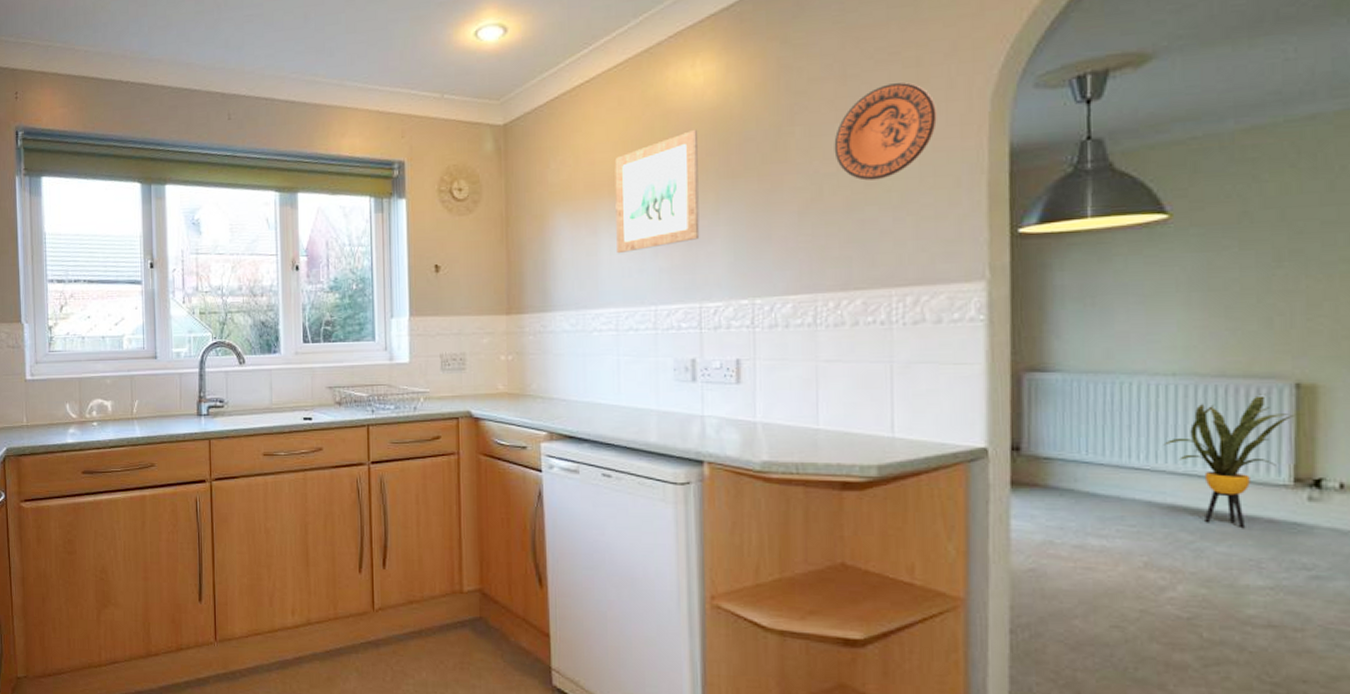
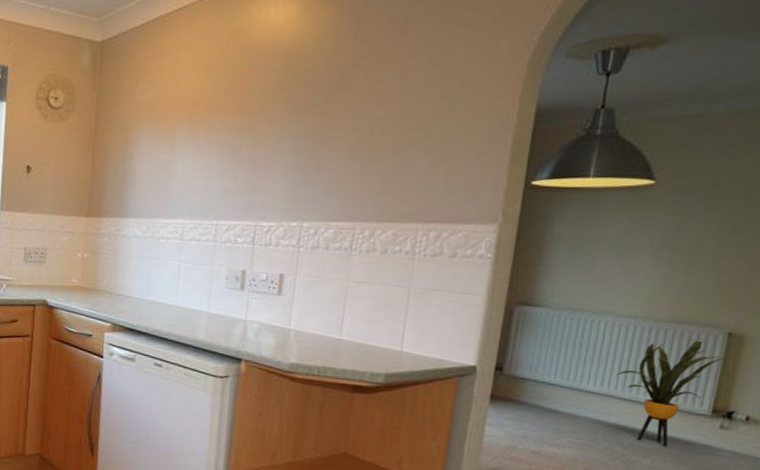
wall art: present [614,129,700,254] -> none [189,63,274,171]
decorative plate: present [834,82,937,181] -> none [388,40,481,126]

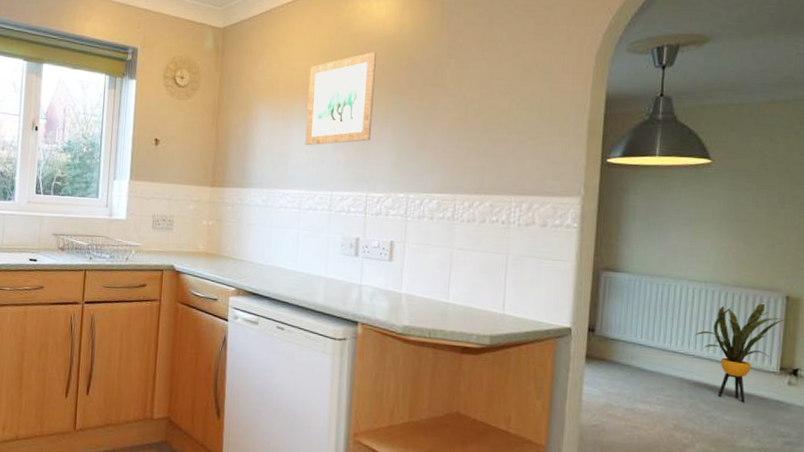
wall art: none [189,63,274,171] -> present [305,51,378,146]

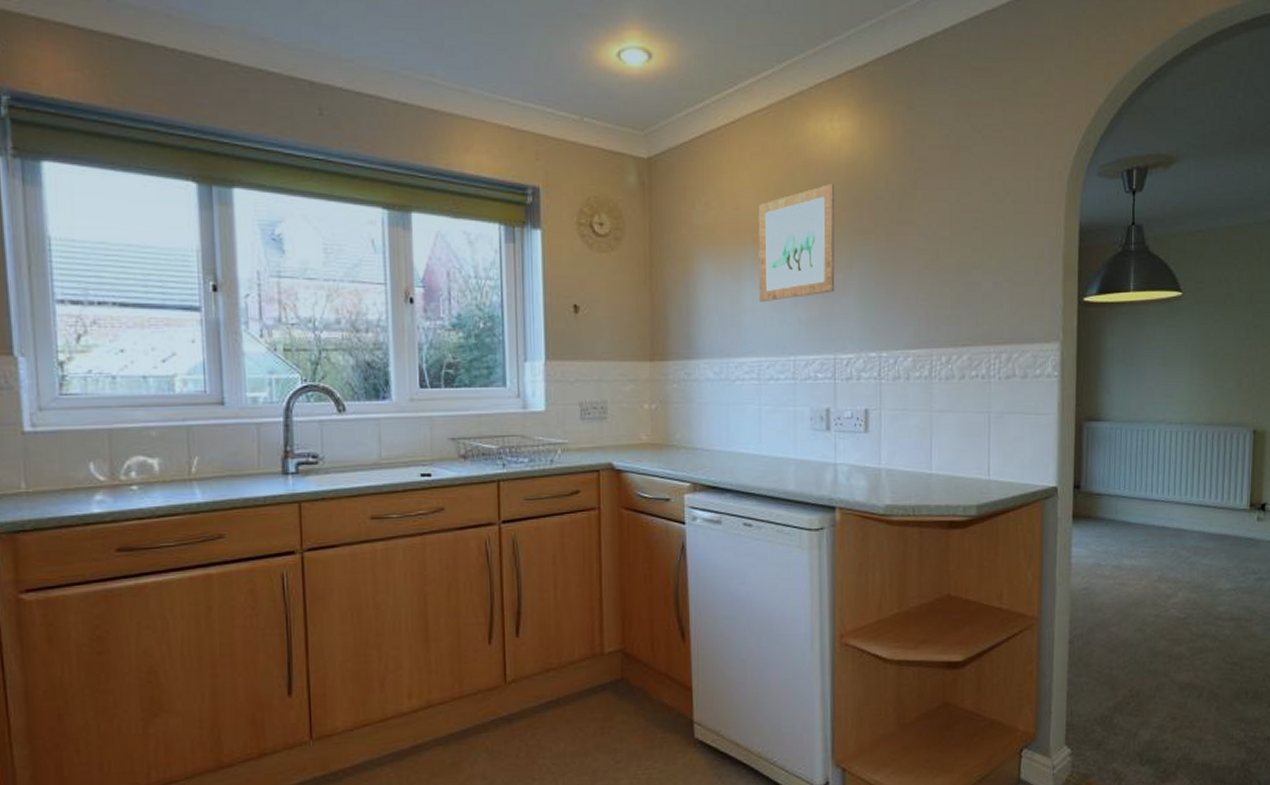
house plant: present [694,302,789,402] -> none [1173,438,1256,544]

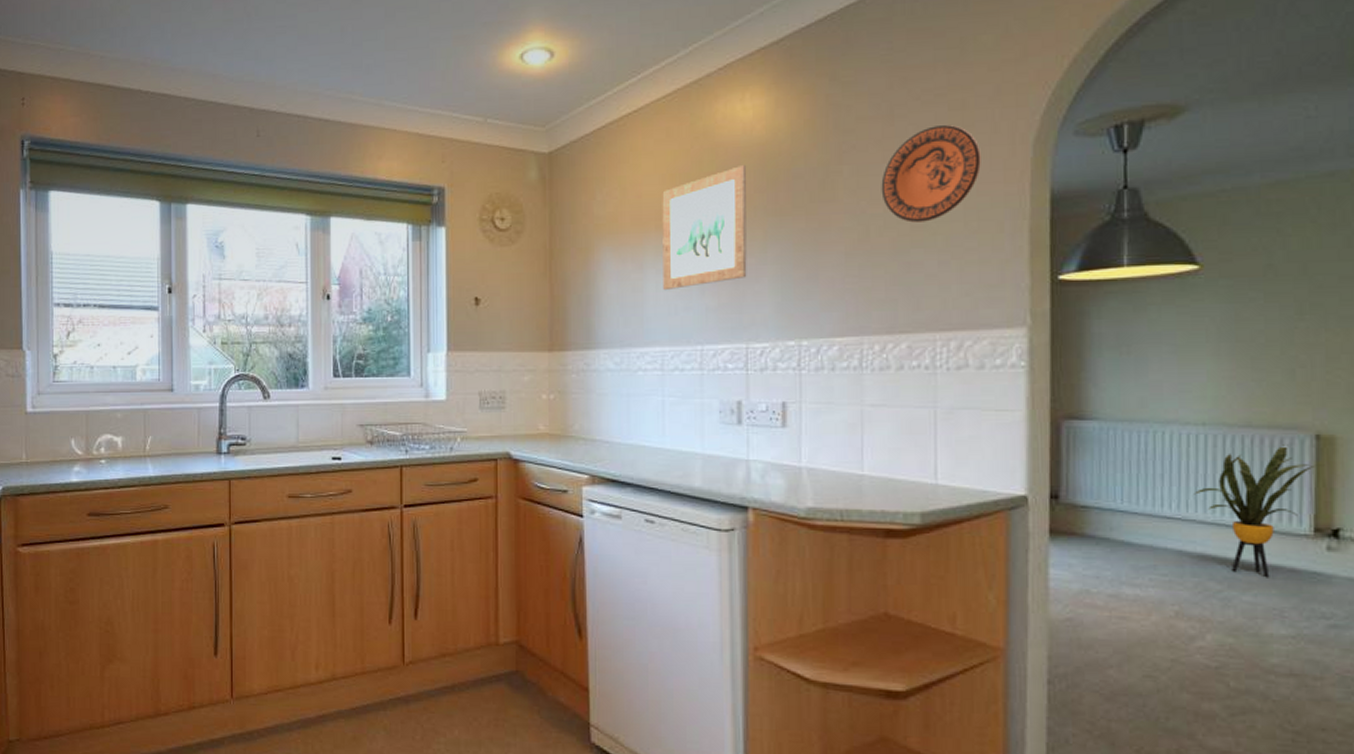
decorative plate: none [949,159,1028,246] -> present [881,125,981,223]
house plant: none [1173,438,1256,544] -> present [1193,444,1321,577]

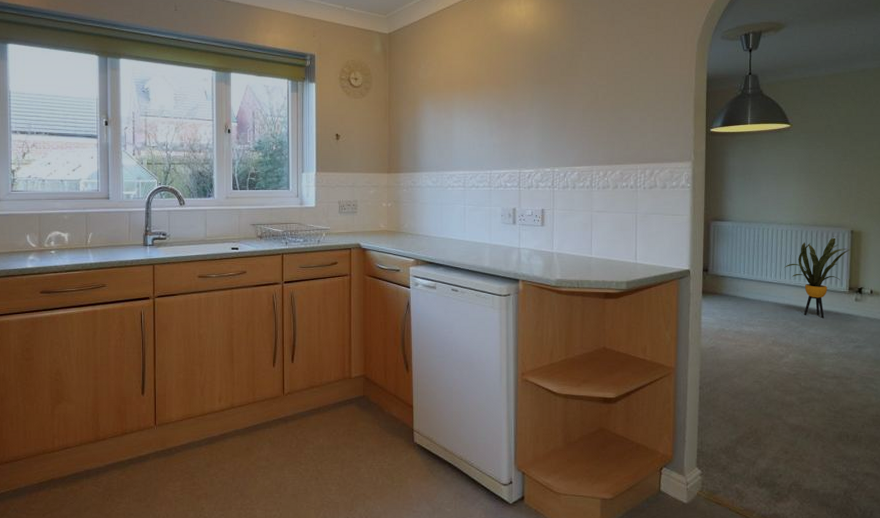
wall art: present [662,164,747,291] -> none [465,48,521,133]
decorative plate: present [881,125,981,223] -> none [606,28,666,92]

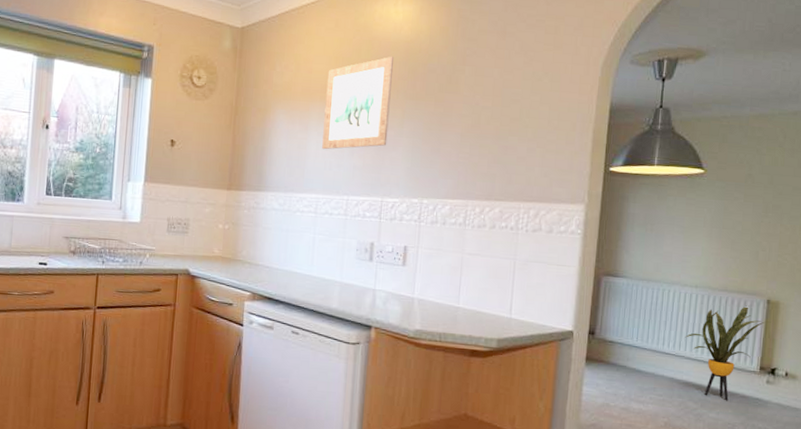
wall art: none [465,48,521,133] -> present [322,56,395,150]

